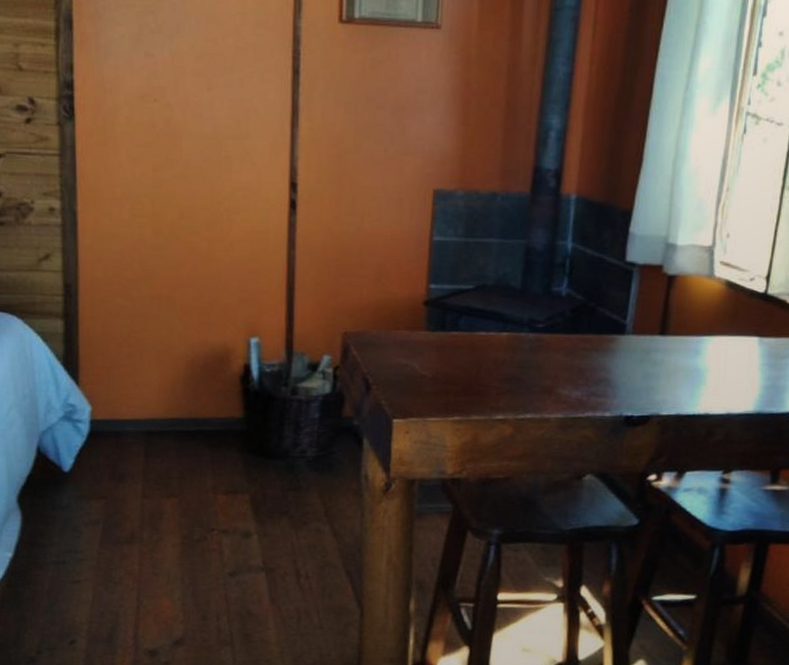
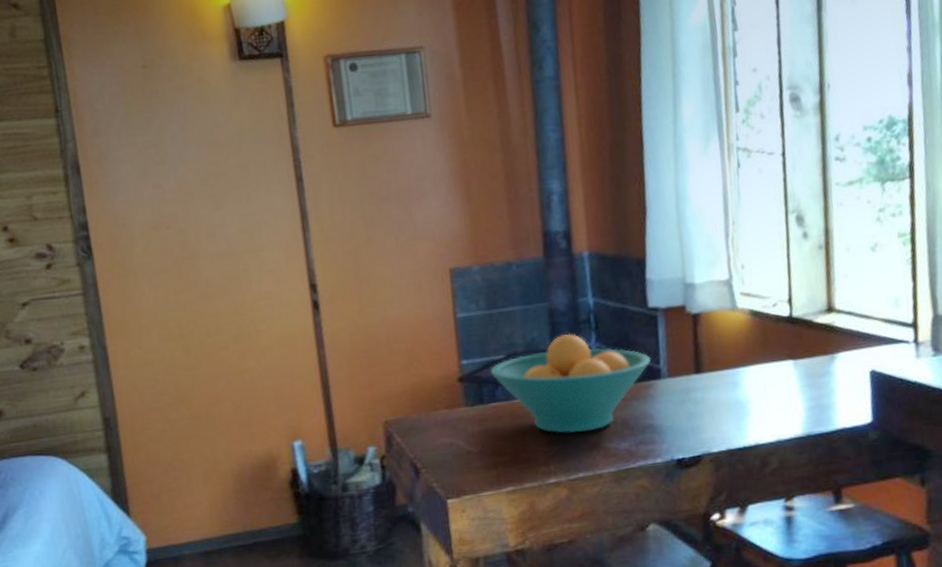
fruit bowl: none [457,274,619,375] -> present [490,333,651,433]

